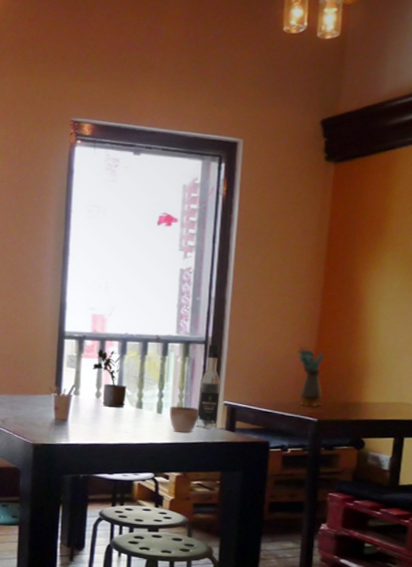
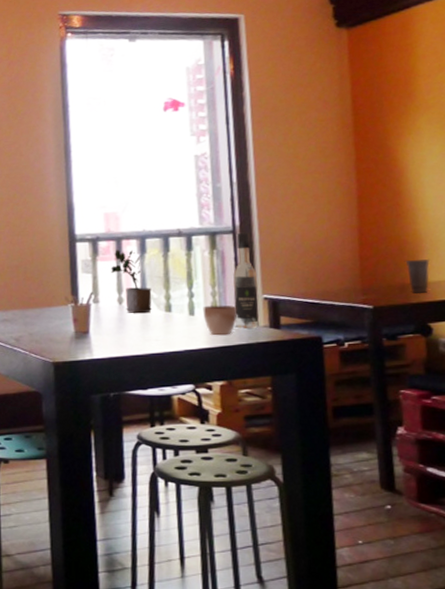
vase: present [298,346,324,408] -> none [338,226,375,294]
cup: none [351,382,374,413] -> present [405,259,431,295]

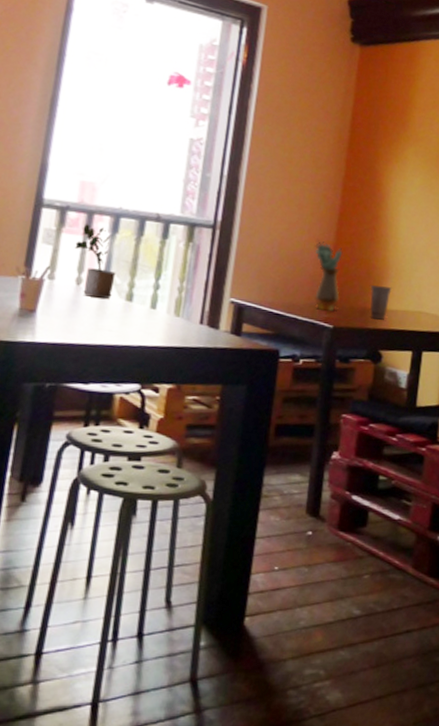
cup: present [203,305,237,336] -> none [165,300,202,336]
bottle: present [233,232,259,330] -> none [195,228,230,333]
vase: none [338,226,375,294] -> present [315,240,343,312]

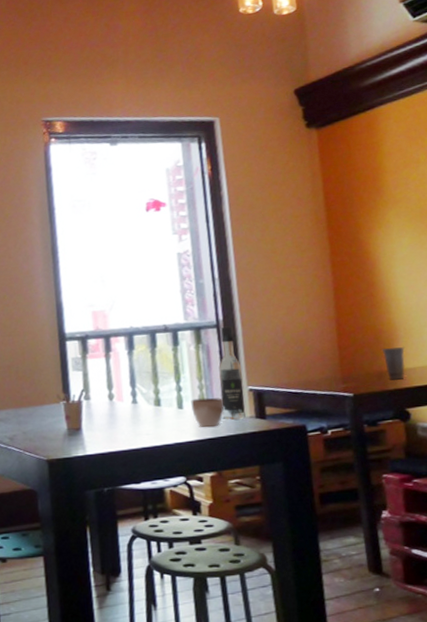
potted plant: present [75,224,116,299] -> none [100,347,142,409]
cup: none [165,300,202,336] -> present [191,397,224,428]
bottle: none [195,228,230,333] -> present [218,326,246,421]
vase: present [315,240,343,312] -> none [317,317,354,383]

